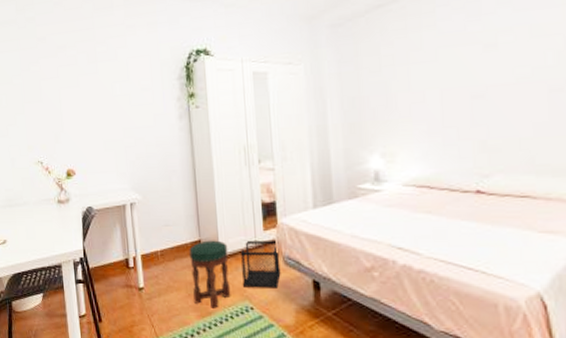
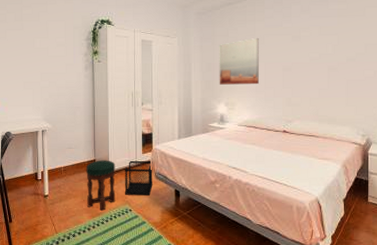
wall art: none [366,52,432,127] -> present [219,37,259,85]

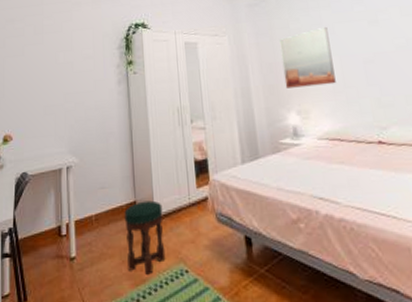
wastebasket: present [124,160,153,195] -> none [174,198,214,249]

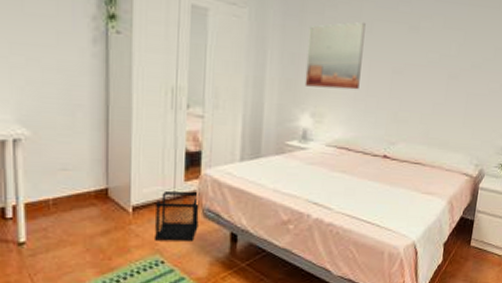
stool: present [124,200,166,275] -> none [92,189,141,264]
wastebasket: none [174,198,214,249] -> present [154,190,200,241]

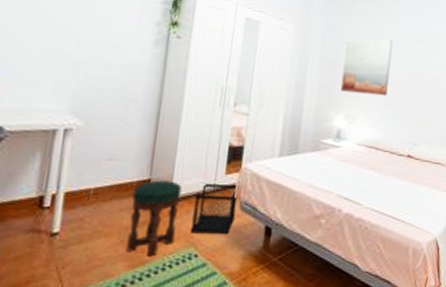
stool: none [92,189,141,264] -> present [126,180,182,257]

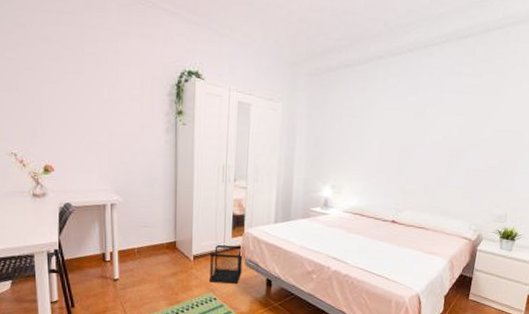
stool: present [126,180,182,257] -> none [164,242,200,298]
wall art: present [340,39,393,97] -> none [326,110,378,167]

